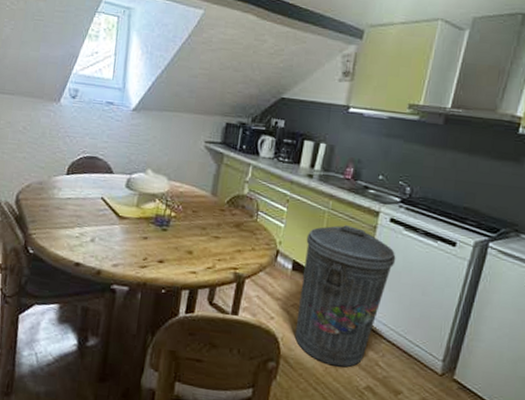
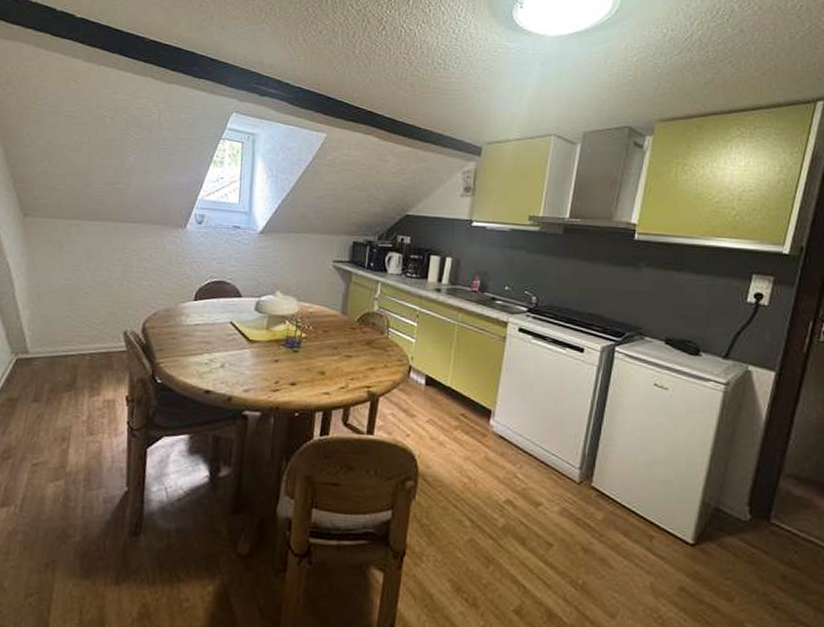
trash can: present [294,225,396,367] -> none [431,337,527,482]

